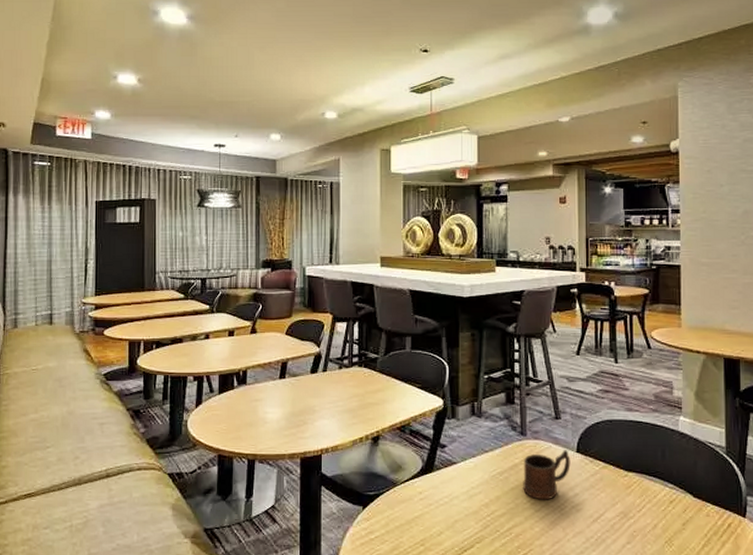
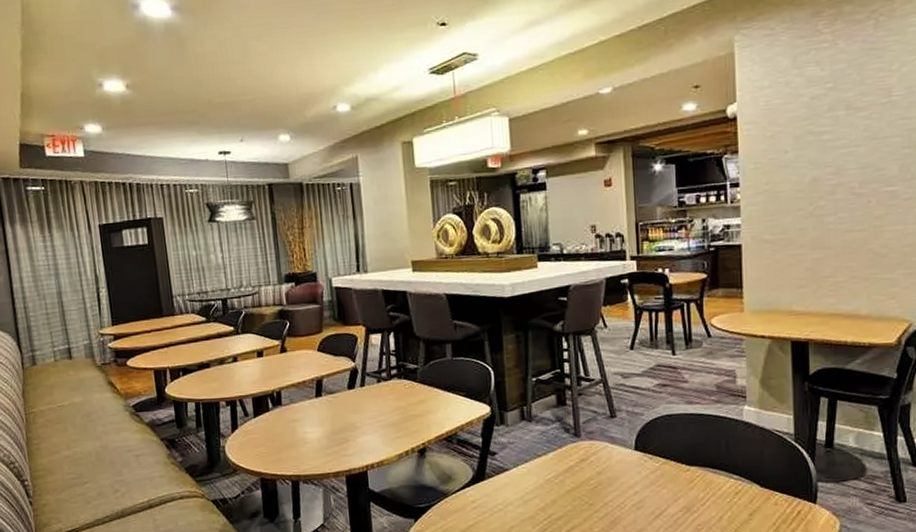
mug: present [523,450,571,500] -> none [578,448,629,501]

